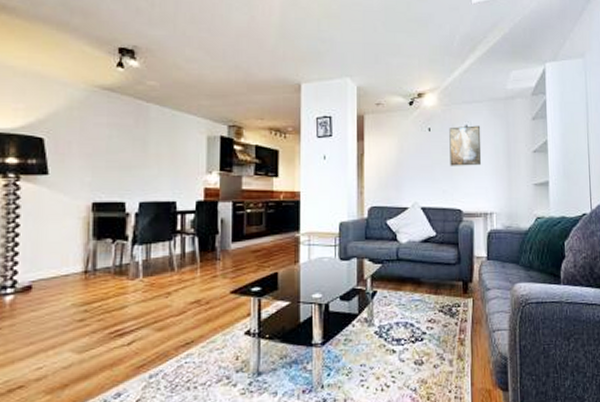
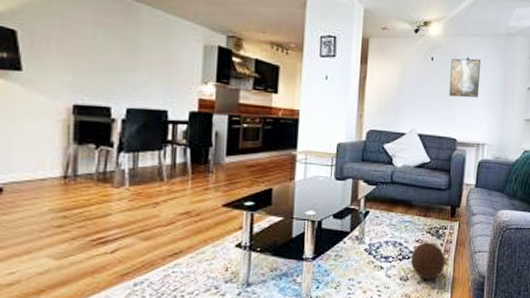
ball: none [424,321,462,364] -> present [410,242,445,280]

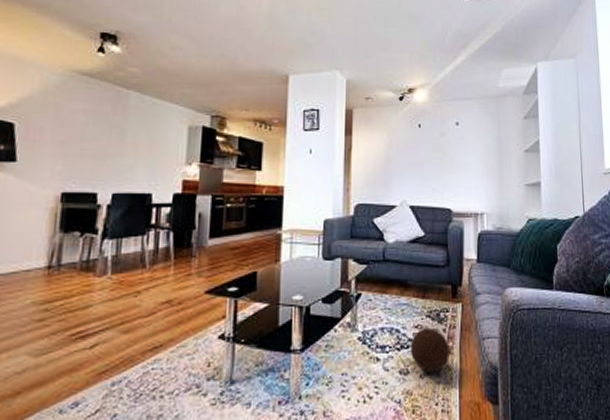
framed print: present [449,58,482,98] -> none [440,123,473,164]

